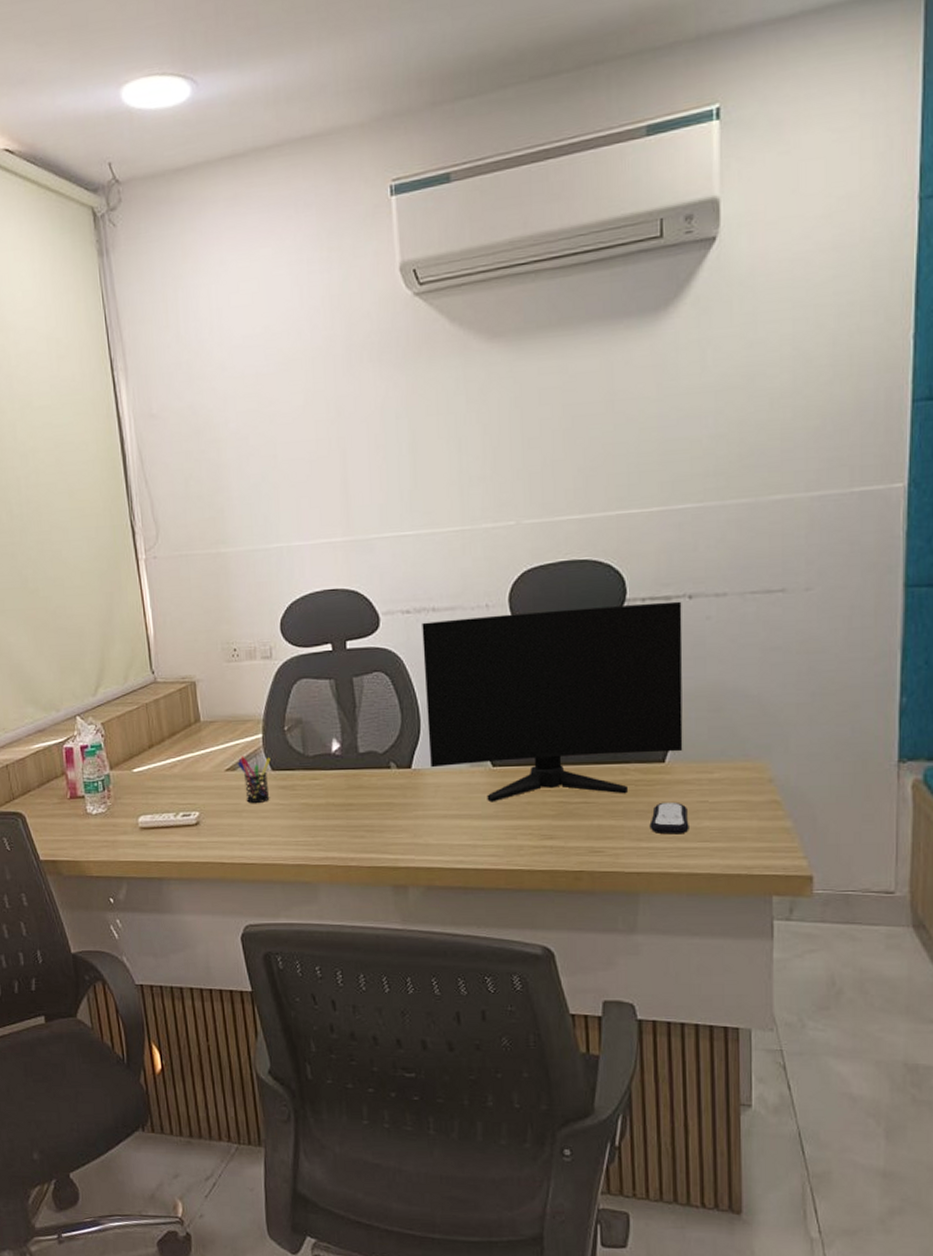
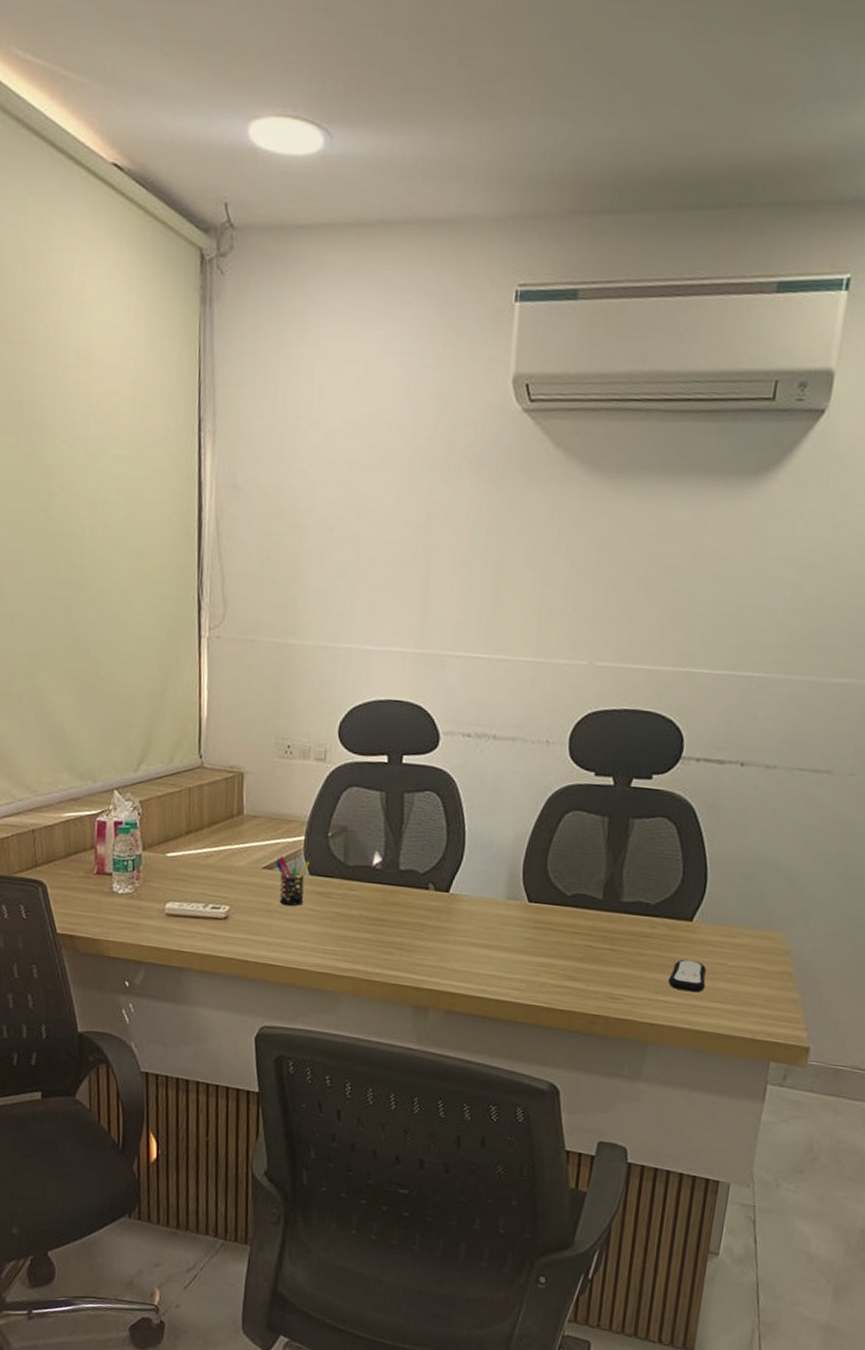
computer monitor: present [422,601,683,802] -> none [468,748,733,947]

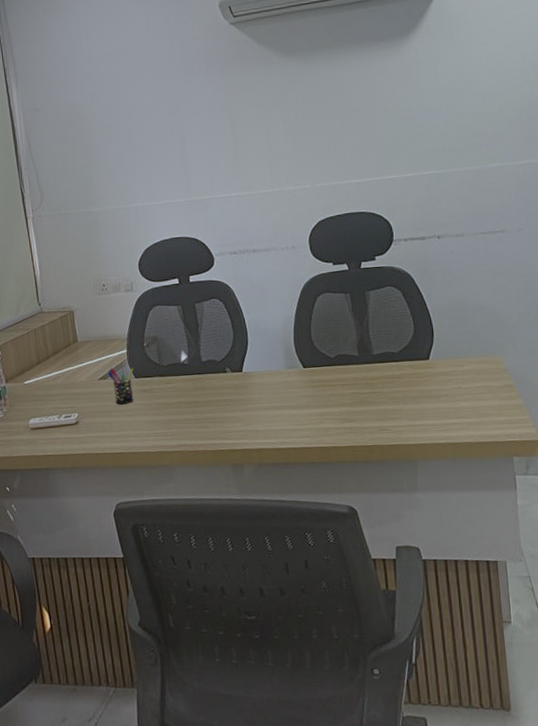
remote control: present [668,959,706,993] -> none [421,389,450,414]

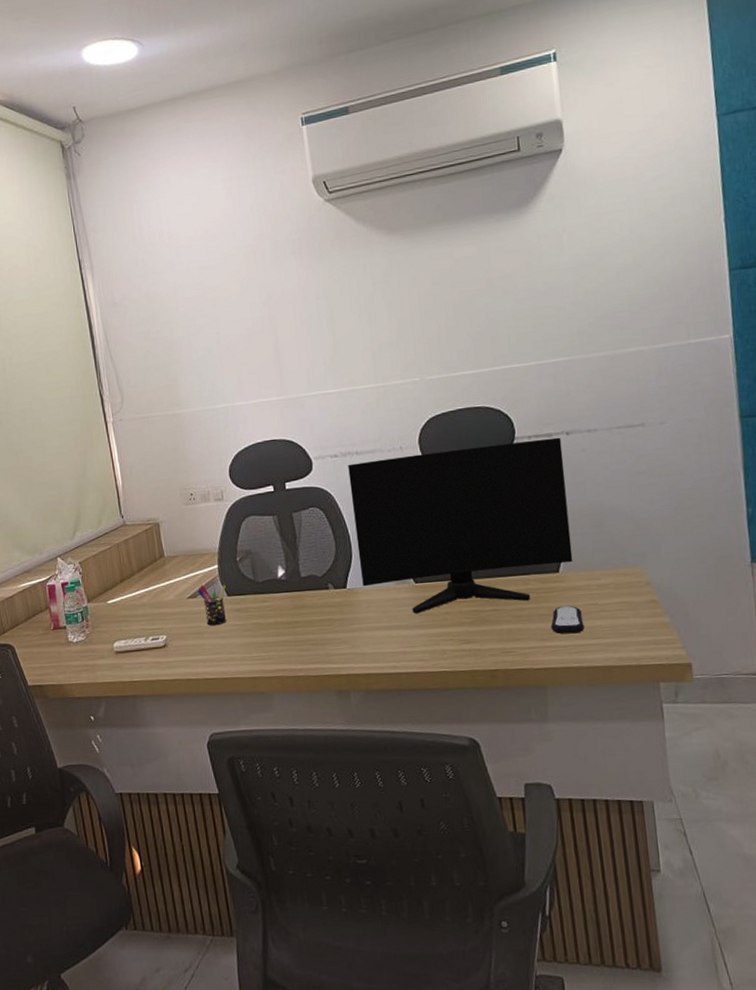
computer monitor: none [246,240,442,396] -> present [348,437,573,614]
remote control: none [421,389,450,414] -> present [551,606,585,634]

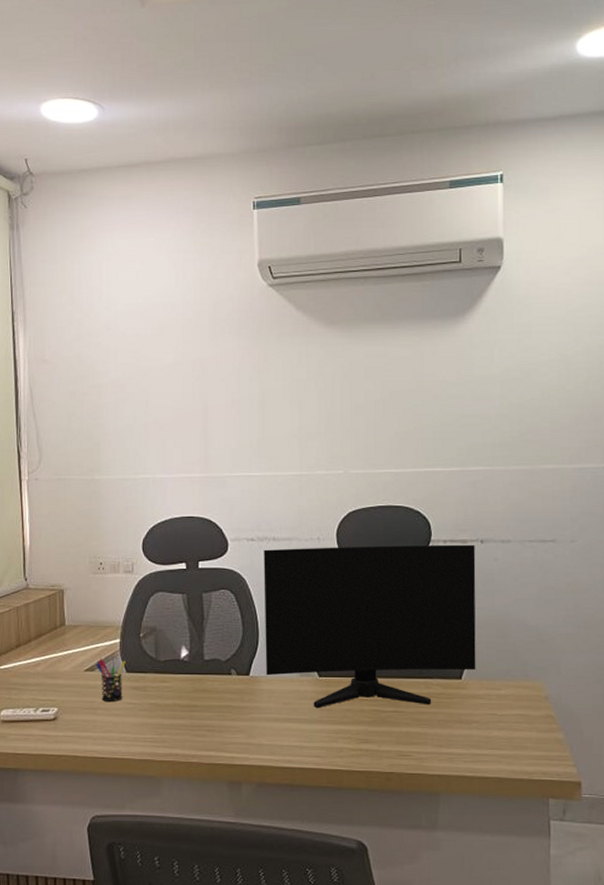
remote control: present [551,606,585,634] -> none [449,713,481,742]

